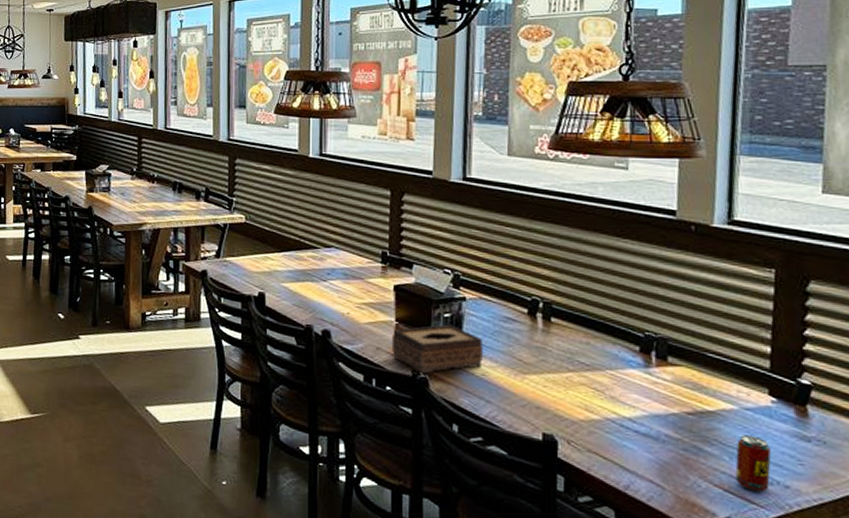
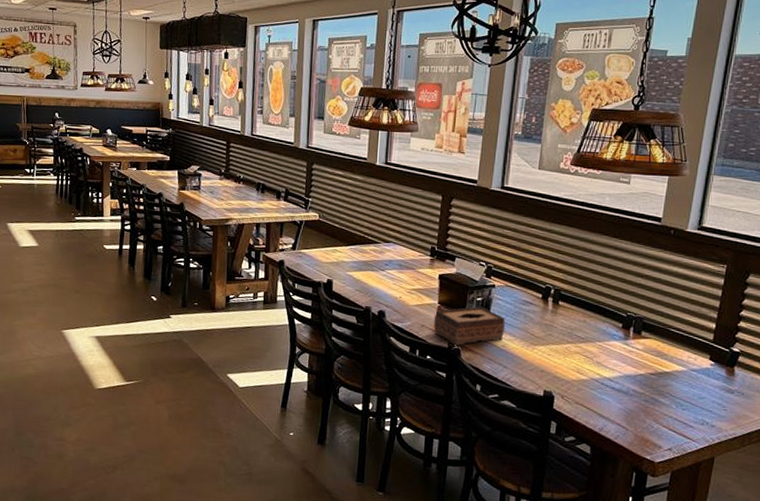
beverage can: present [735,435,771,492] -> none [678,389,705,430]

